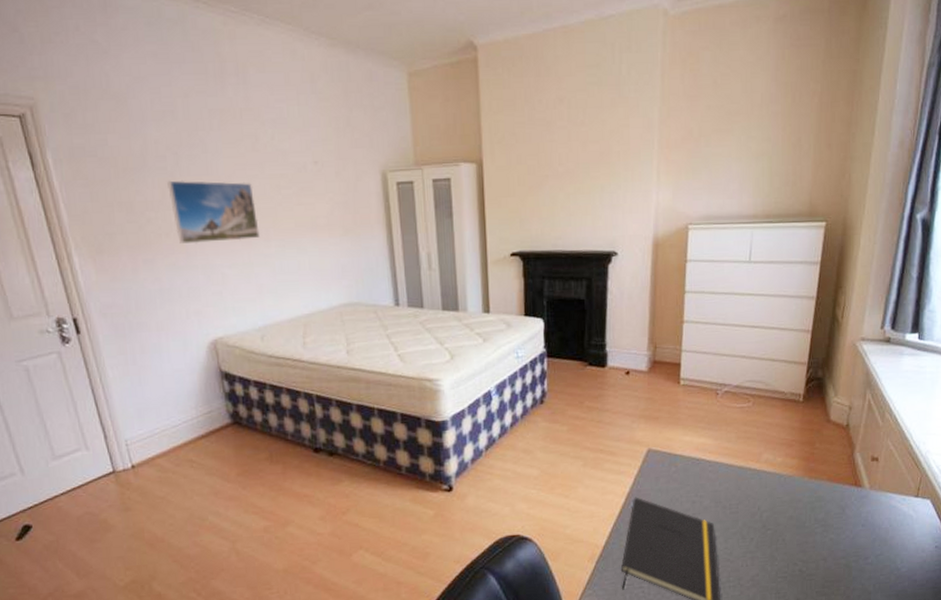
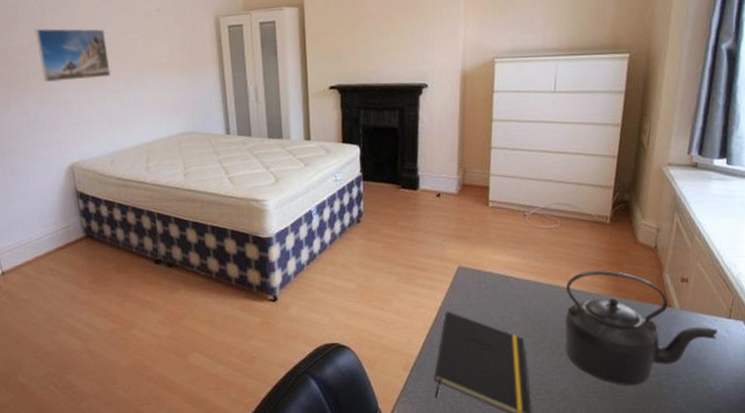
kettle: none [755,450,905,569] -> present [564,270,718,386]

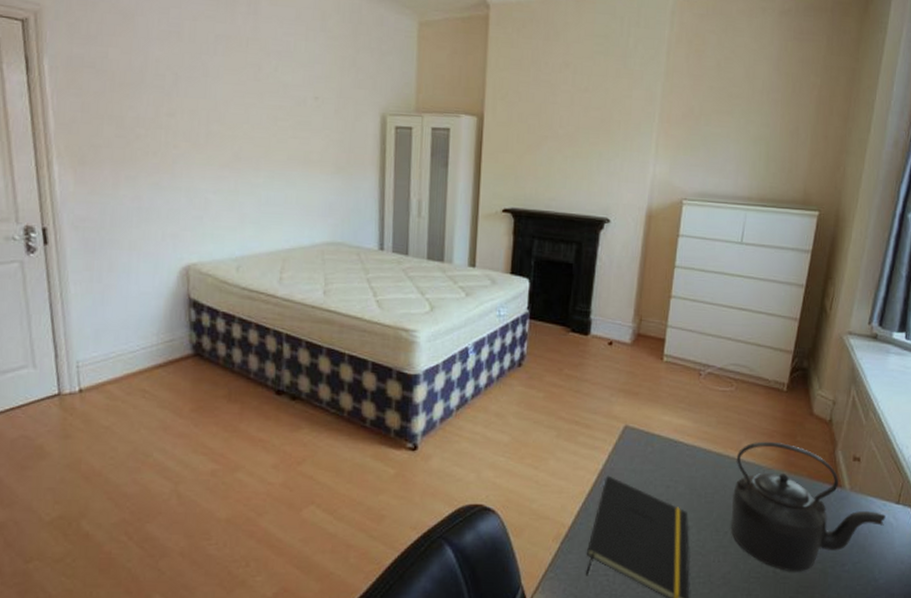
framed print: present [35,28,111,82] -> none [162,99,251,168]

